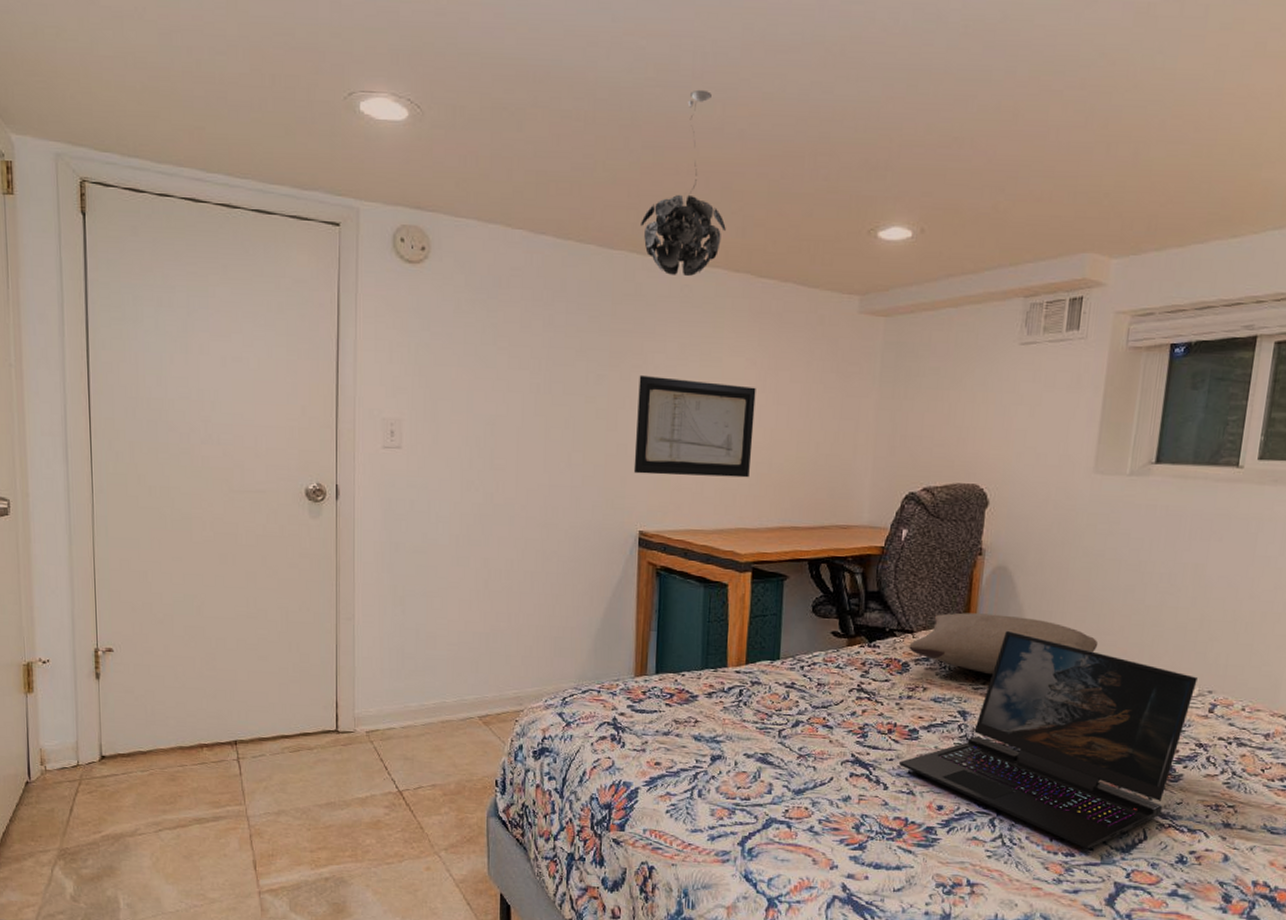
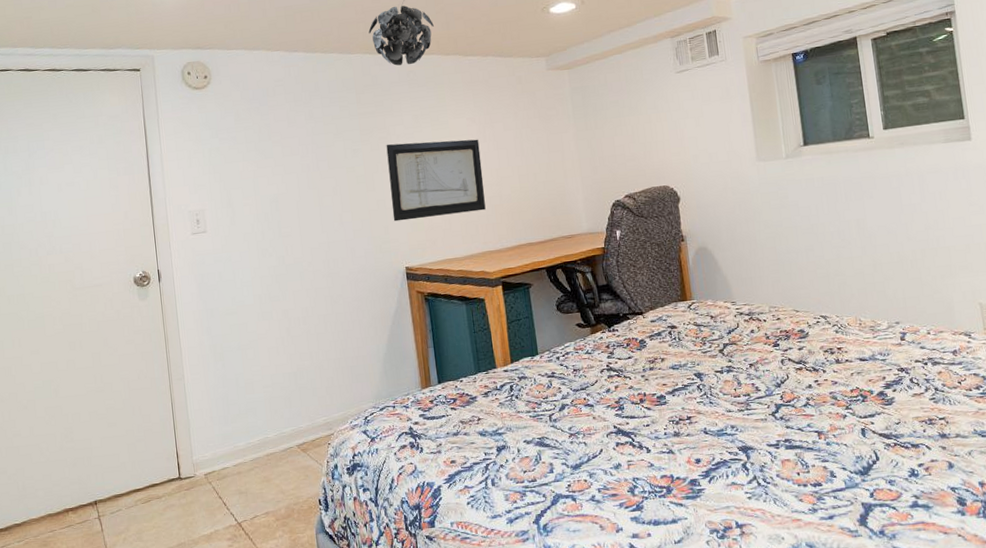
laptop: present [898,630,1198,849] -> none [654,299,886,477]
pillow: present [909,612,1099,675] -> none [641,286,796,339]

